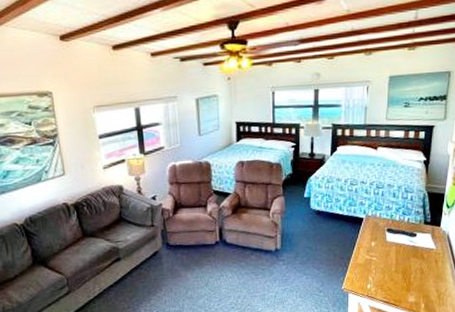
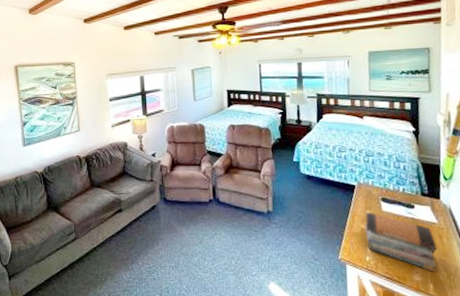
book stack: none [369,243,432,294] -> present [365,212,437,273]

